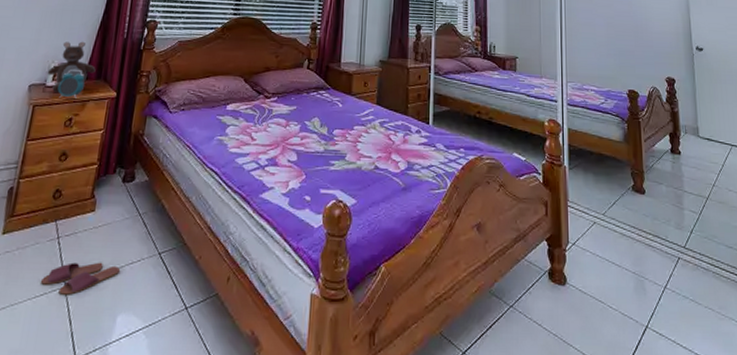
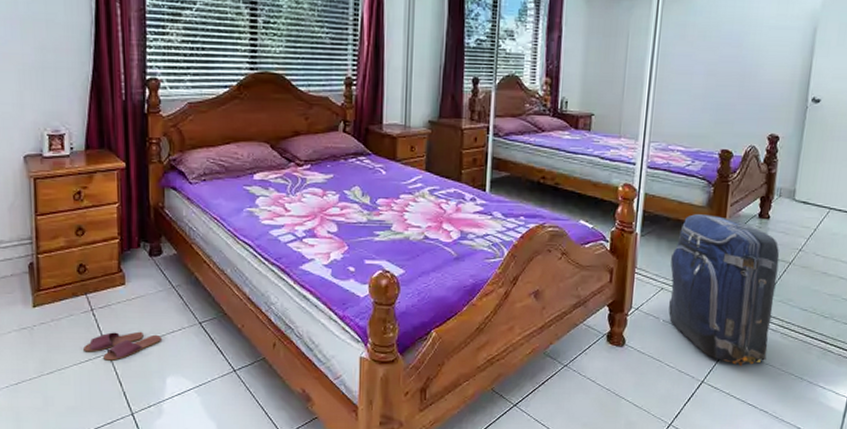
teddy bear: present [47,41,96,94] -> none [41,105,97,165]
alarm clock: present [57,70,85,100] -> none [57,138,87,171]
suitcase: none [599,149,704,309] -> present [668,214,780,366]

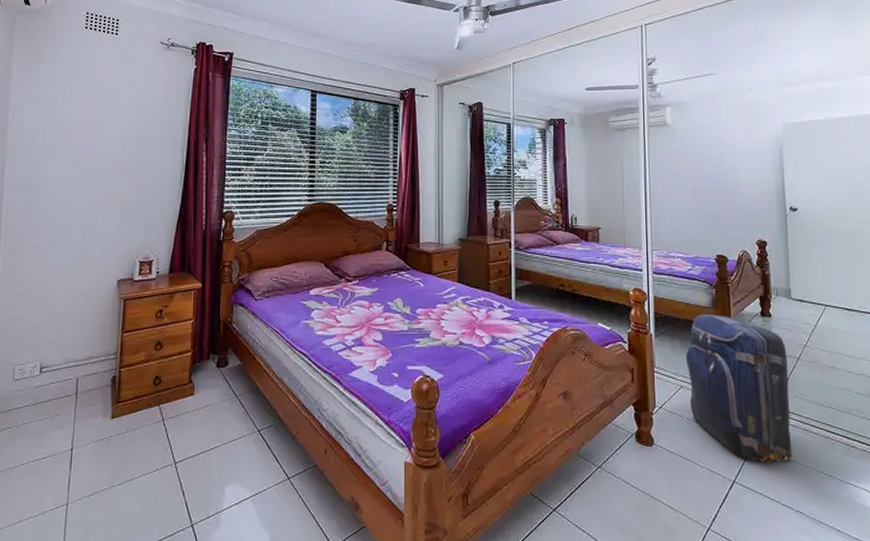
slippers: present [84,331,163,361] -> none [153,440,224,470]

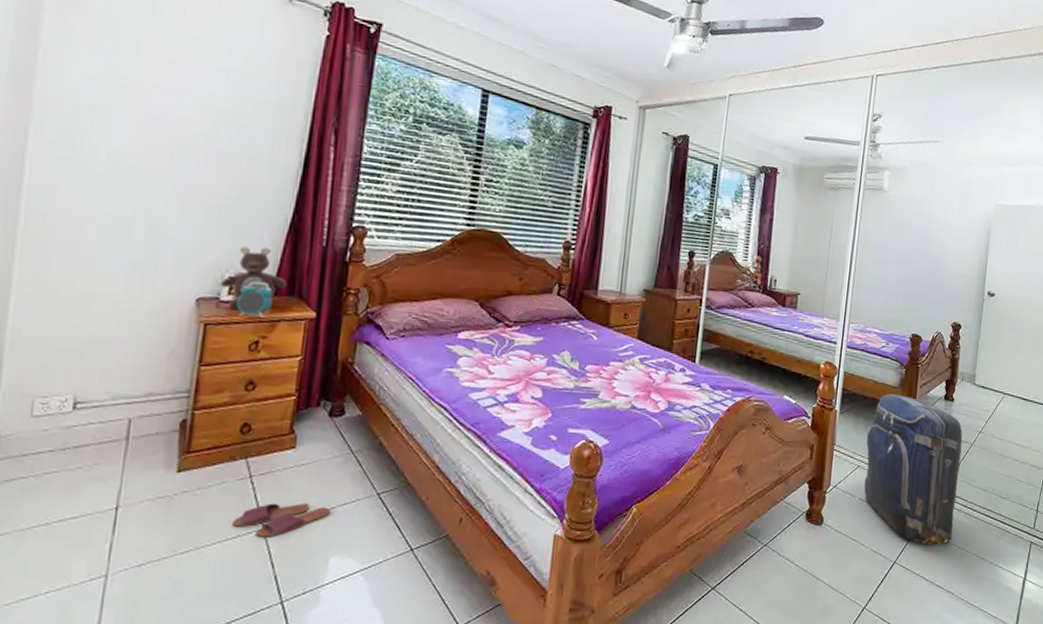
teddy bear: none [133,235,179,287] -> present [220,246,287,311]
alarm clock: none [145,264,170,292] -> present [236,282,273,319]
slippers: none [153,440,224,470] -> present [233,503,332,537]

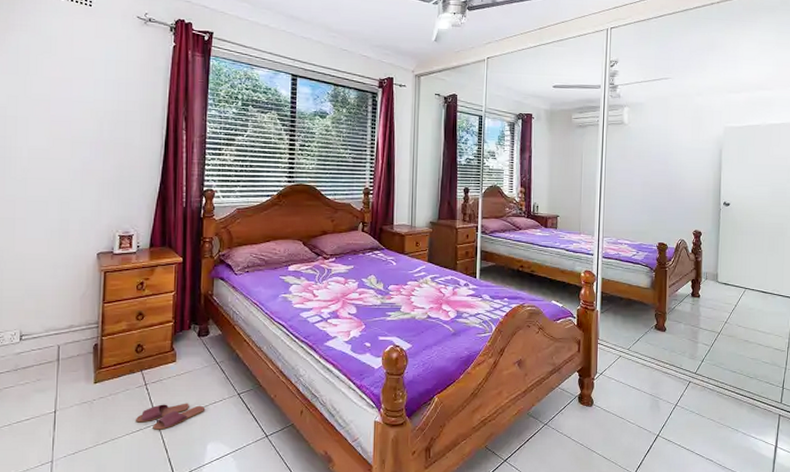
teddy bear: present [220,246,287,311] -> none [113,211,160,260]
alarm clock: present [236,282,273,319] -> none [125,238,151,266]
suitcase: present [864,394,963,546] -> none [626,294,710,421]

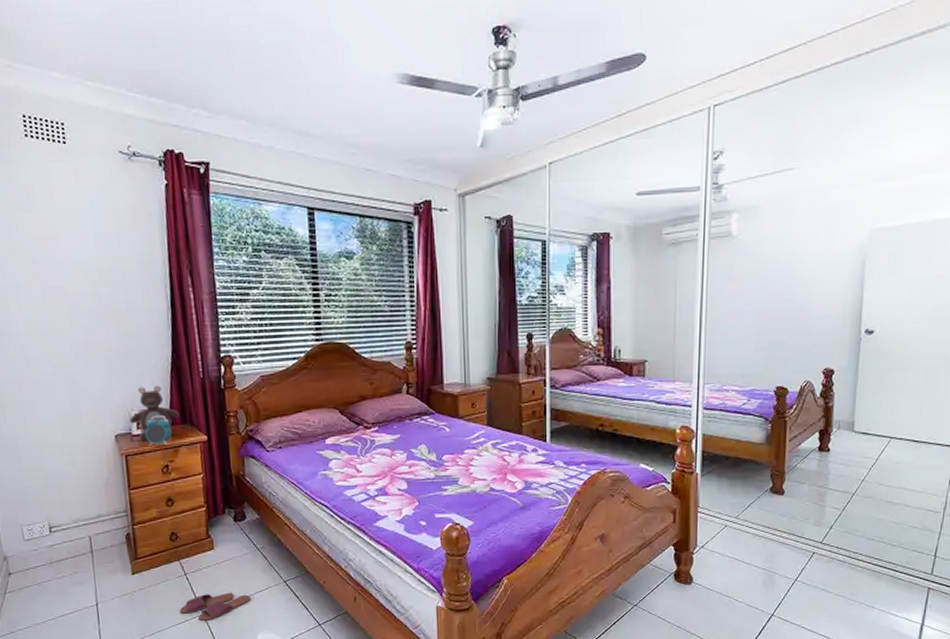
teddy bear: none [113,211,160,260] -> present [129,385,180,442]
alarm clock: none [125,238,151,266] -> present [145,416,172,447]

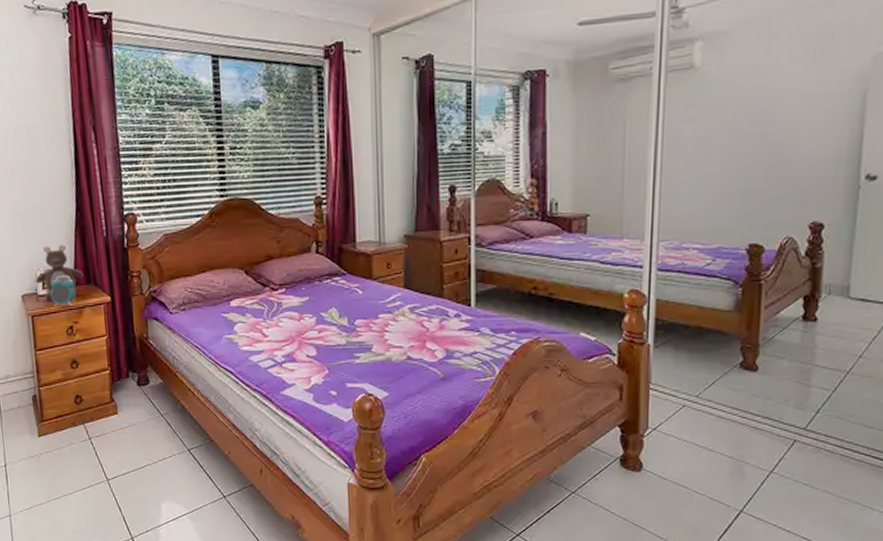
slippers: present [180,592,252,621] -> none [85,458,155,487]

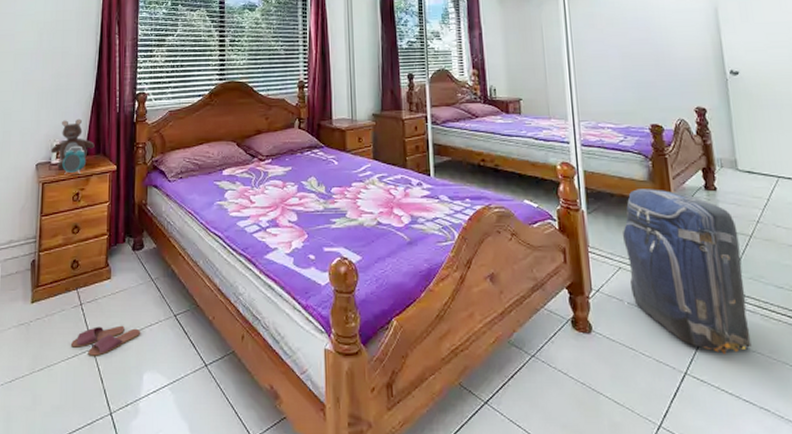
slippers: none [85,458,155,487] -> present [71,325,141,356]
suitcase: none [693,319,833,493] -> present [623,189,752,354]

